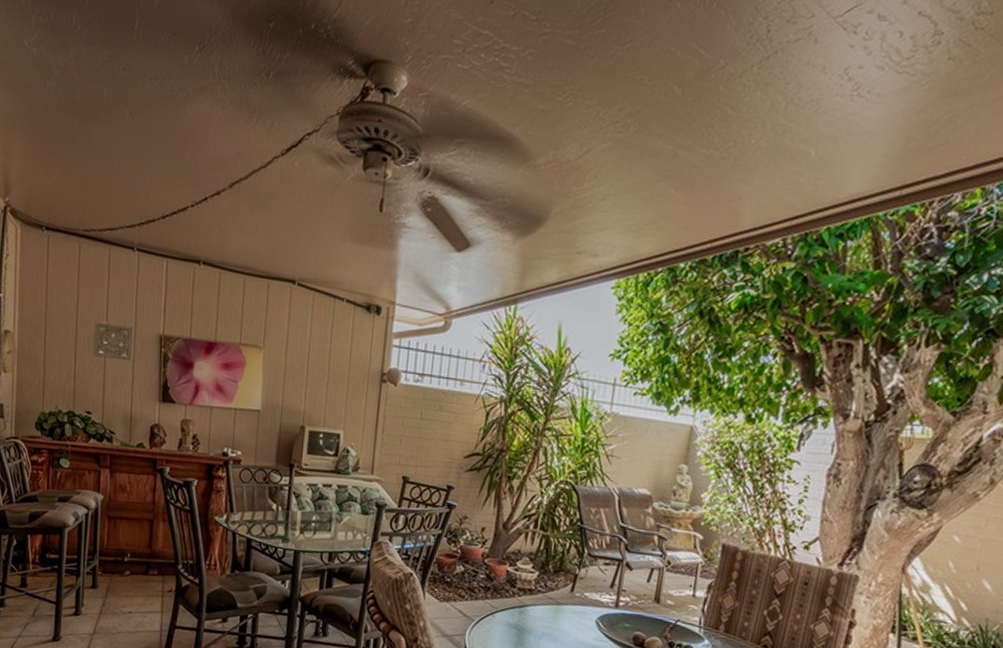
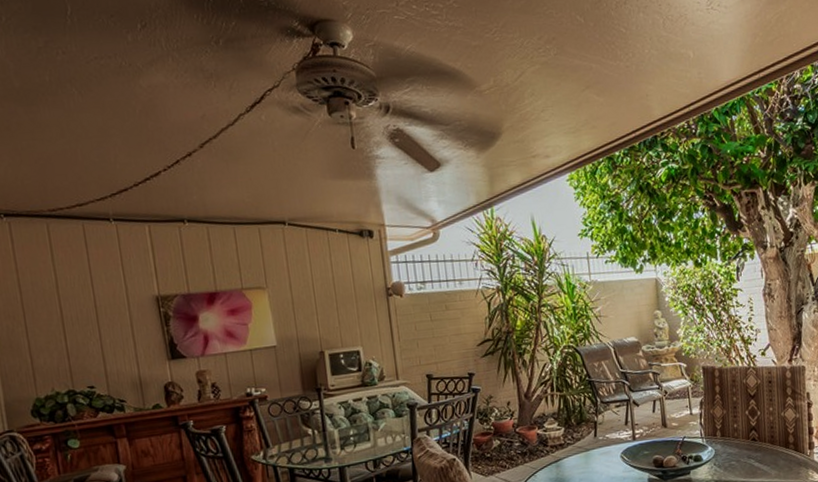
wall ornament: present [93,321,133,361] -> none [80,293,129,331]

